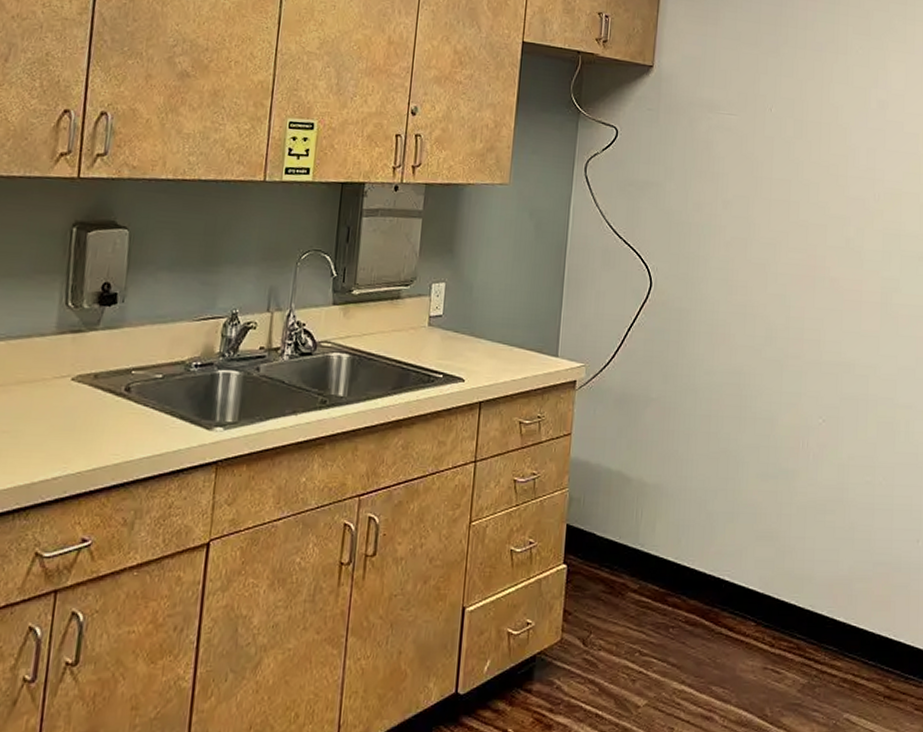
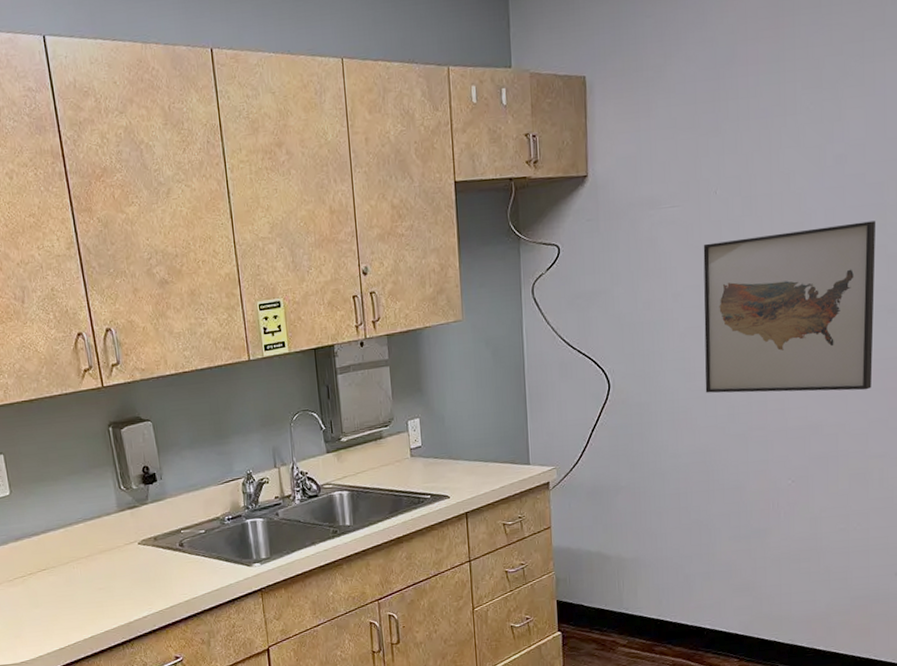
wall art: none [745,157,912,335] -> present [703,221,876,393]

